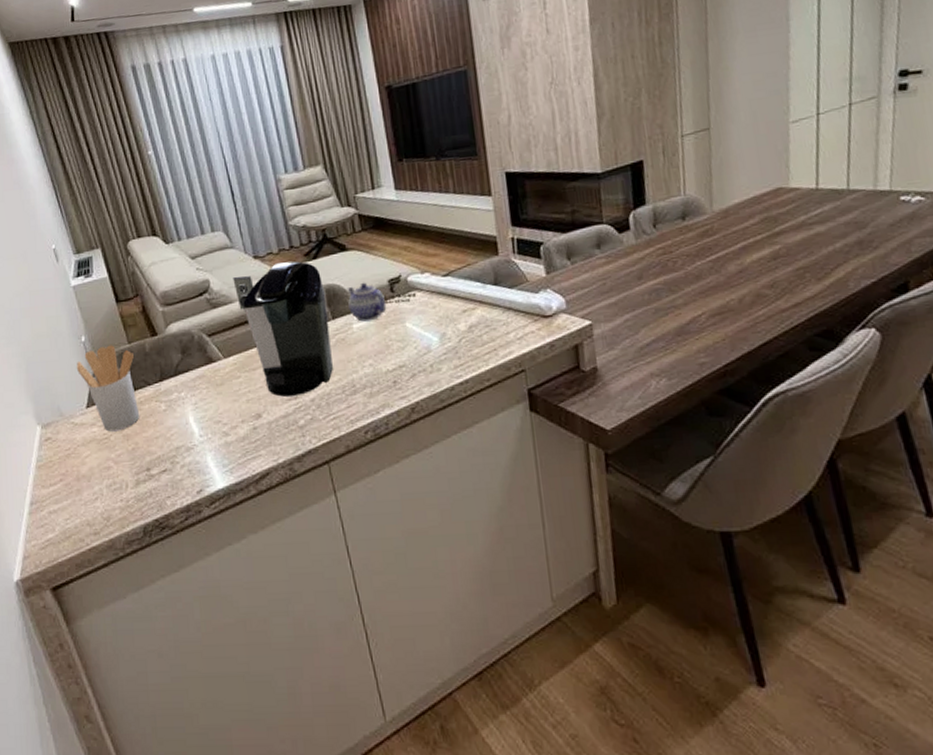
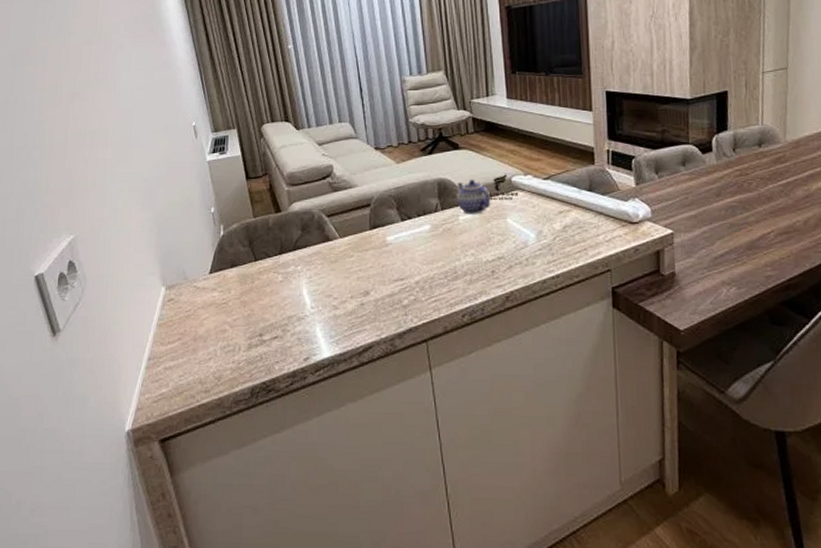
utensil holder: present [76,345,140,432] -> none [203,217,258,297]
coffee maker: present [232,261,333,397] -> none [354,155,438,277]

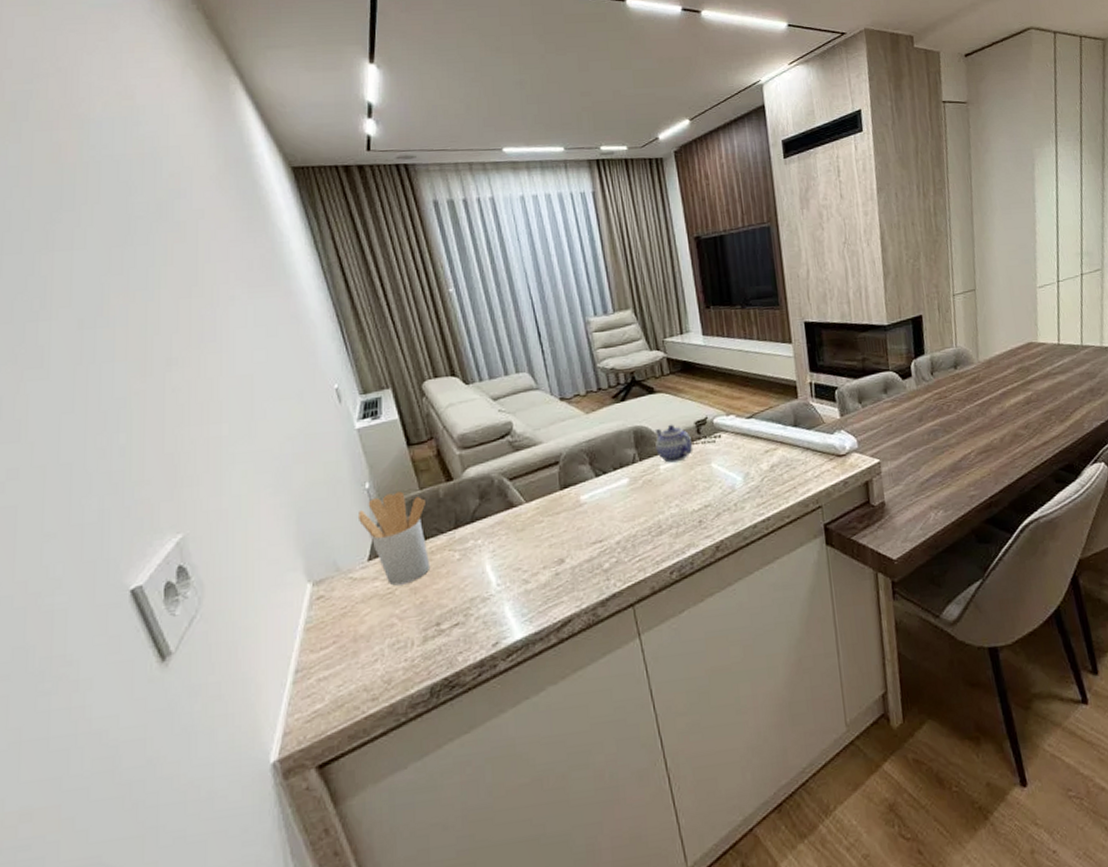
utensil holder: none [203,217,258,297] -> present [357,491,431,586]

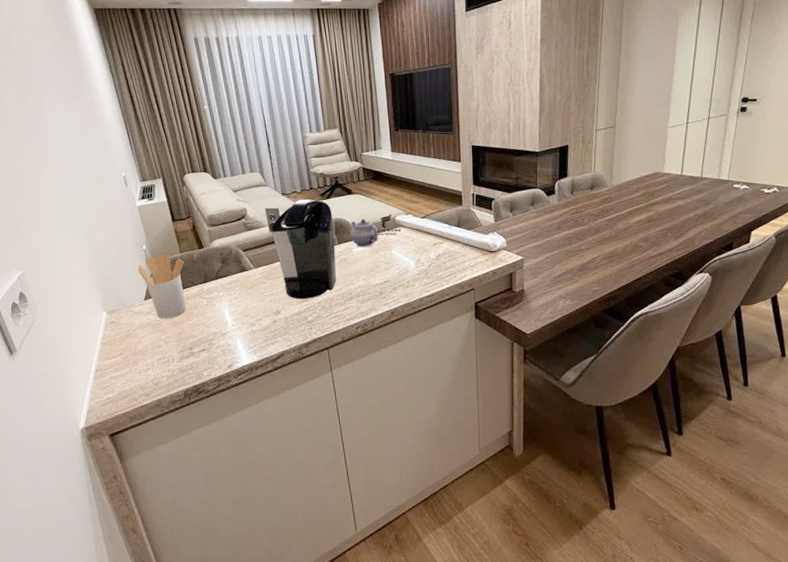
coffee maker: none [537,403,639,541] -> present [265,199,336,299]

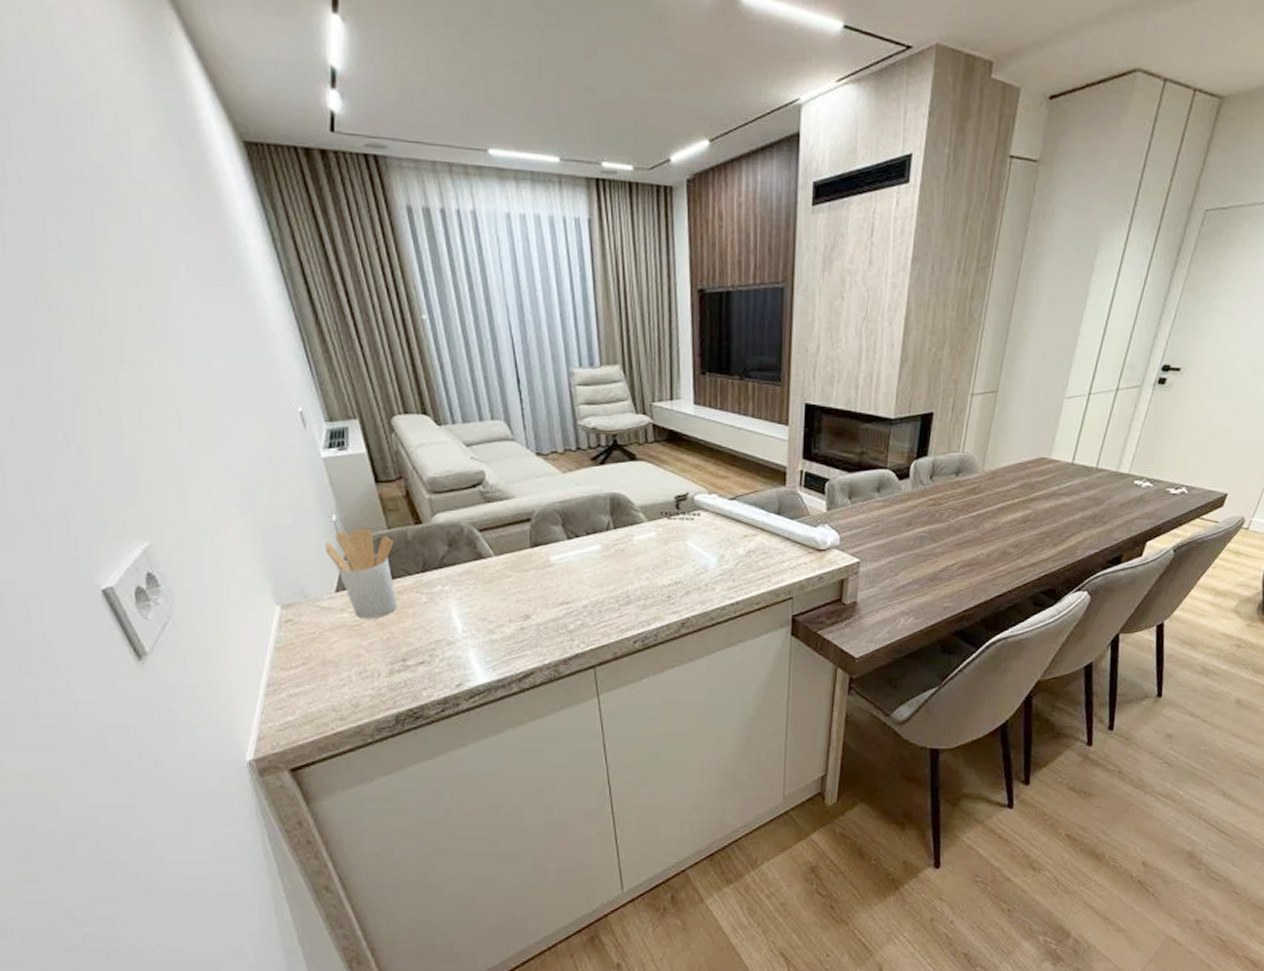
coffee maker: present [265,199,336,299] -> none [511,464,610,601]
teapot: present [350,218,379,247] -> none [632,495,670,535]

